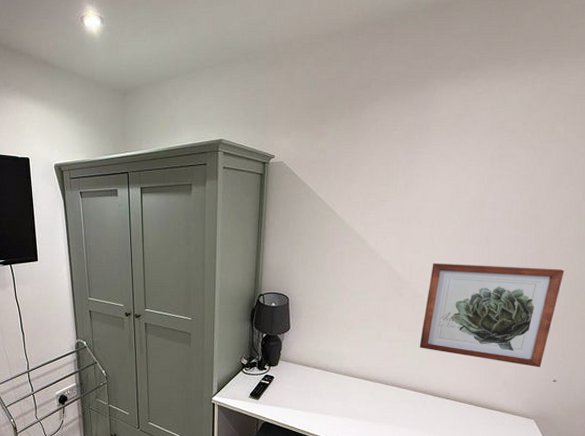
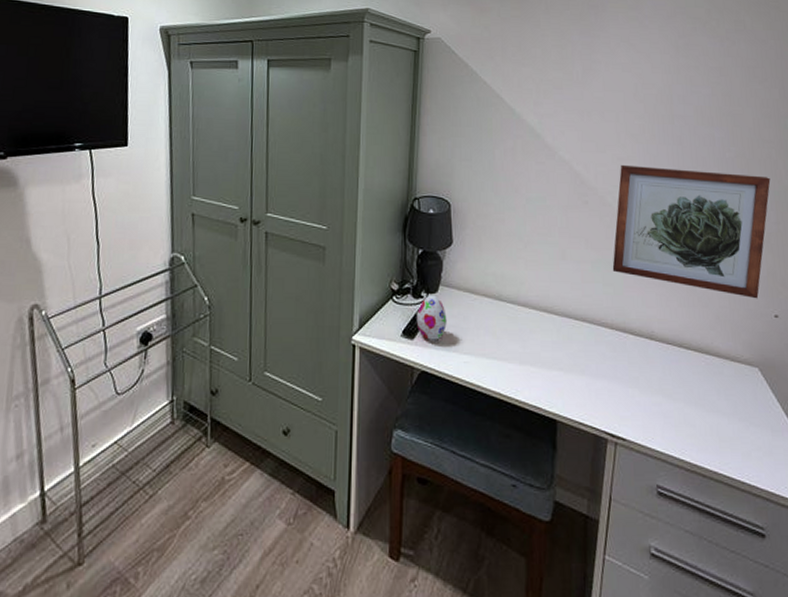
decorative egg: none [261,367,284,400] -> present [416,295,447,340]

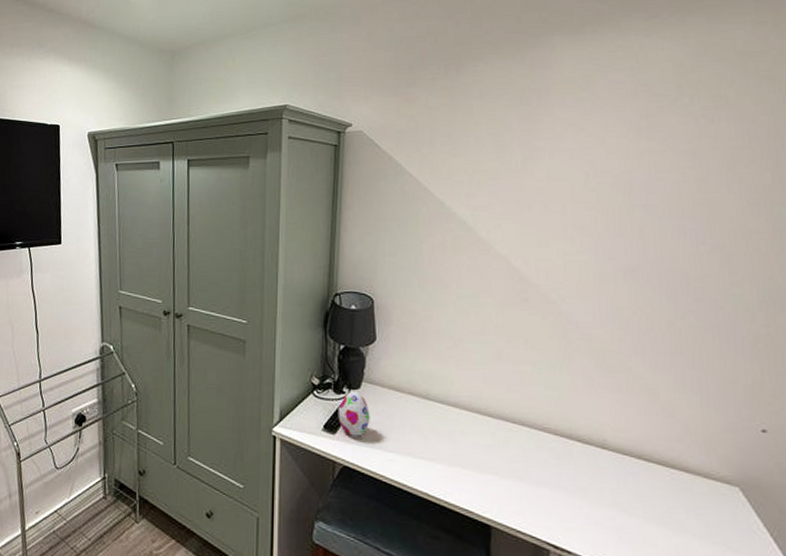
wall art: present [612,164,771,299] -> none [556,259,759,411]

